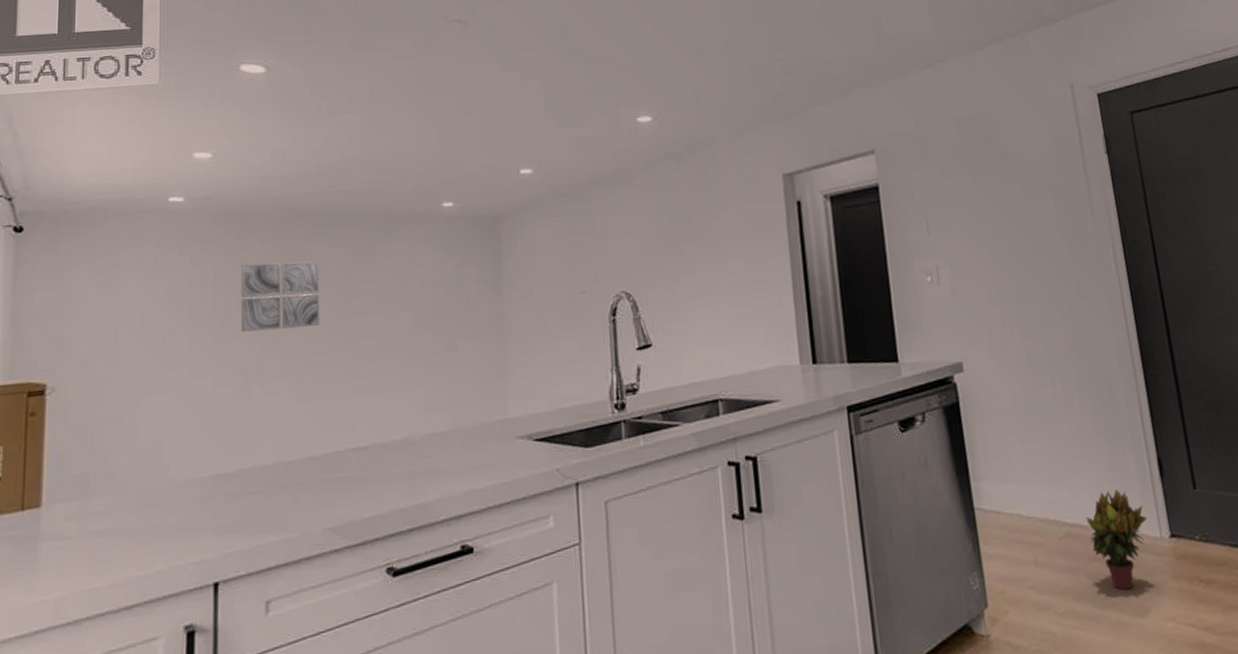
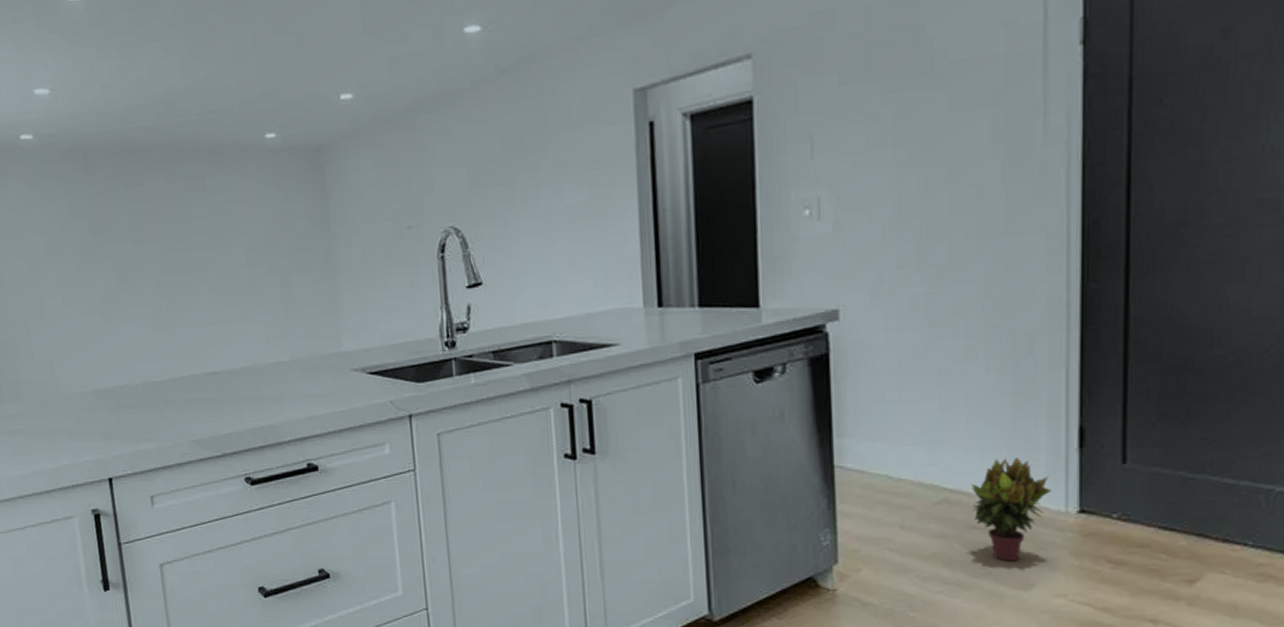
wall art: present [241,261,320,333] -> none [90,196,165,265]

